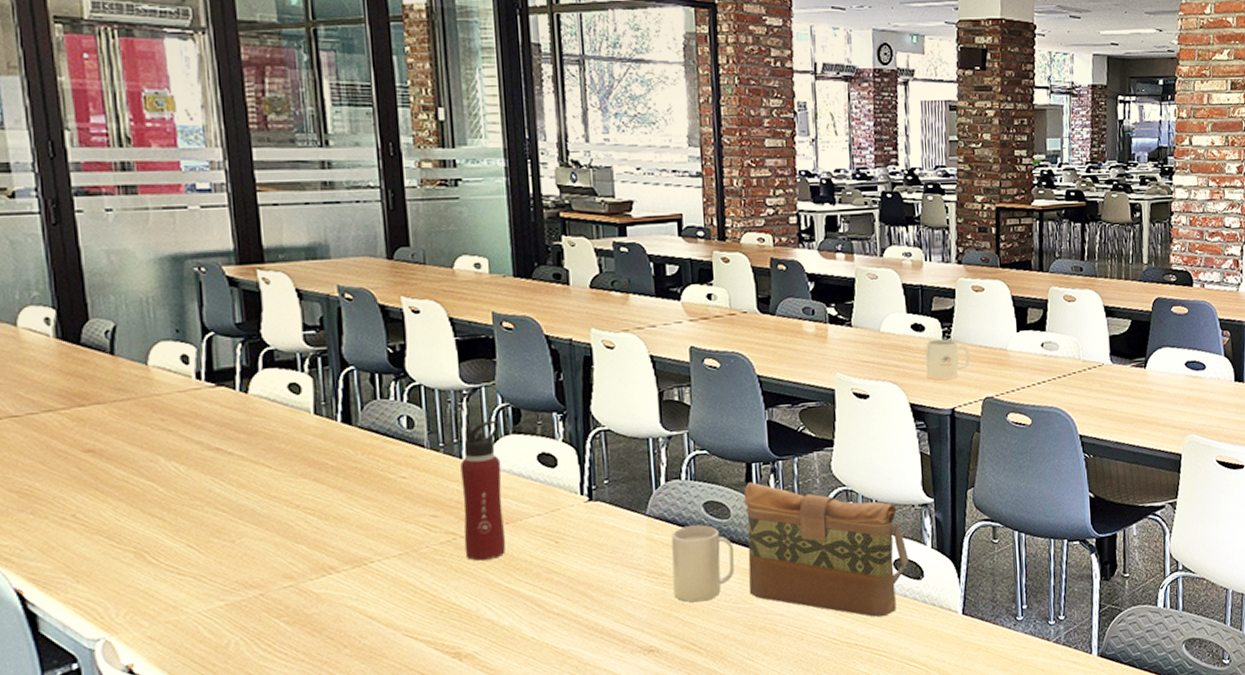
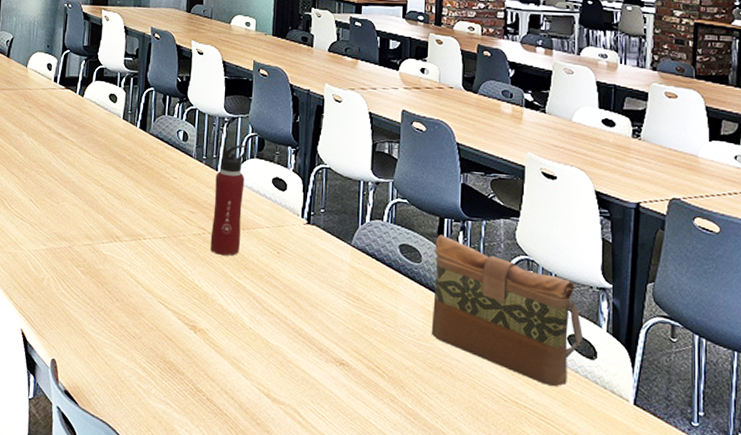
mug: present [671,525,735,603] -> none [366,262,421,332]
mug: present [925,339,970,381] -> none [613,136,659,176]

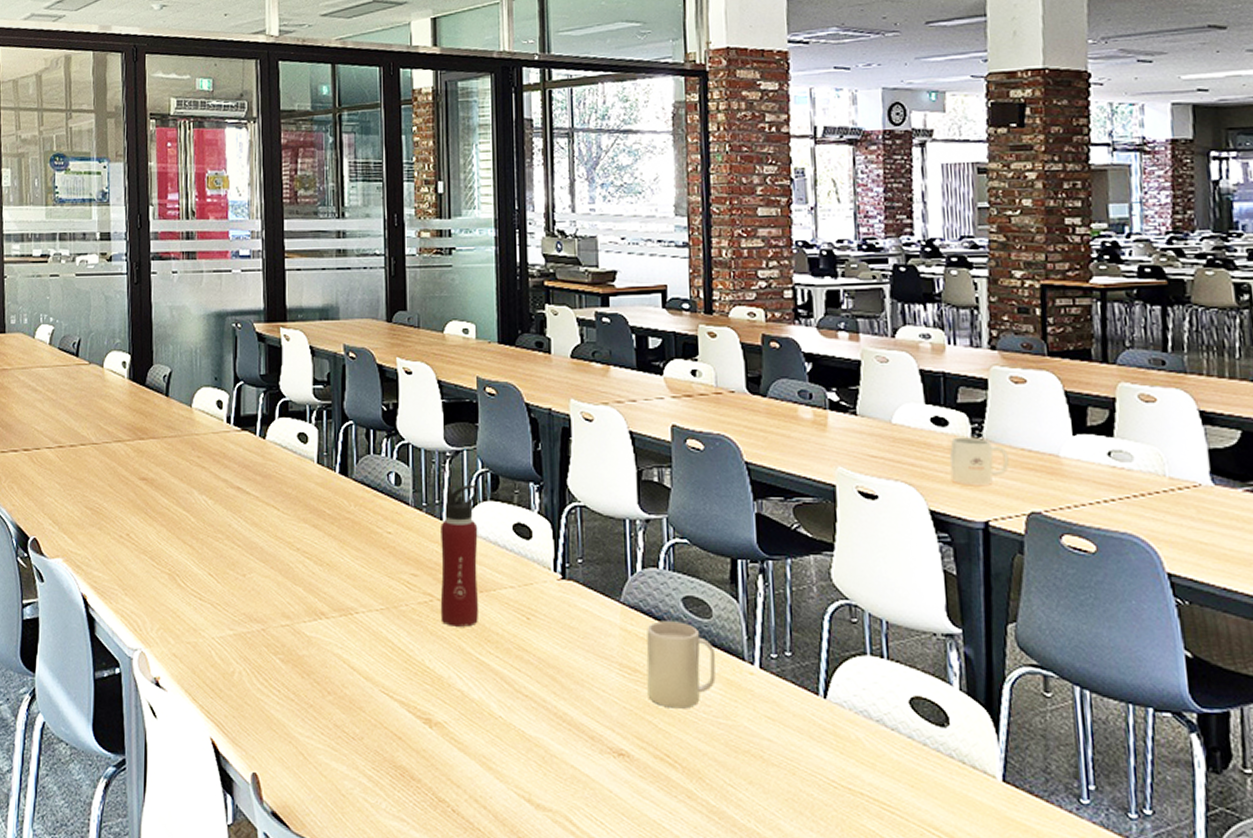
mug: none [366,262,421,332] -> present [646,621,716,709]
shoulder bag: present [431,235,582,386] -> none [728,581,929,765]
mug: none [613,136,659,176] -> present [949,437,1009,487]

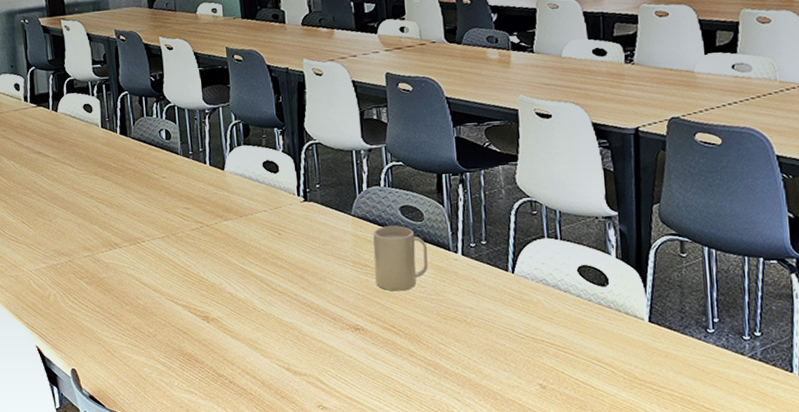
water bottle: present [440,484,479,627] -> none [205,133,240,245]
mug: present [949,437,1009,487] -> none [607,62,655,102]

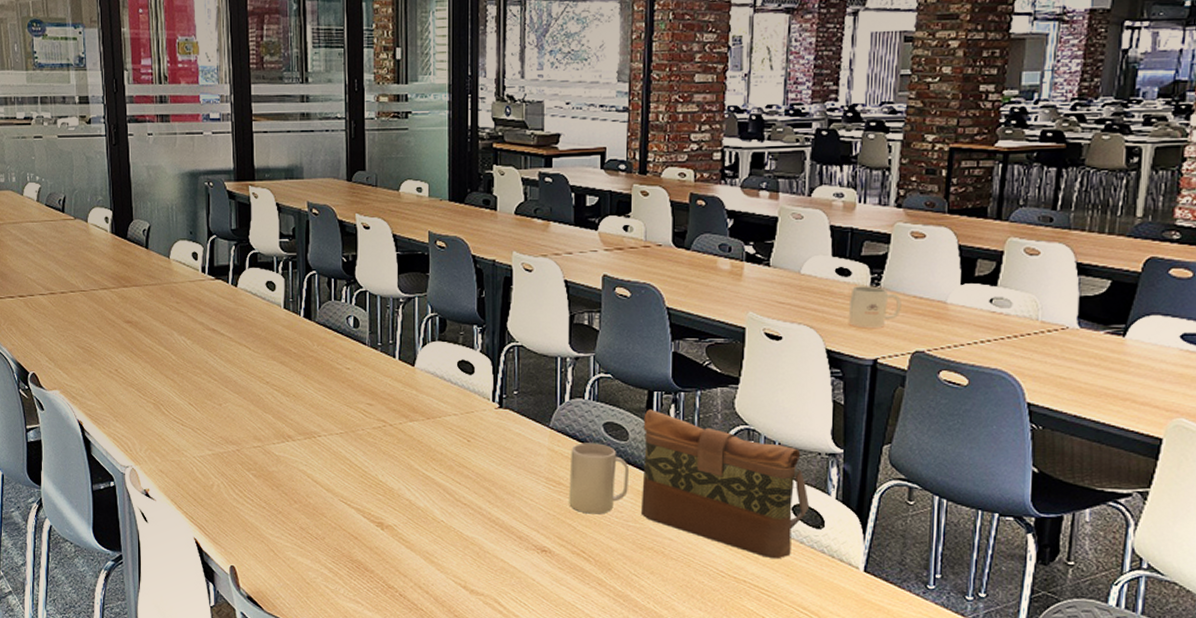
shoulder bag: none [435,190,593,317] -> present [640,409,809,558]
mug: none [607,62,655,102] -> present [848,286,901,329]

